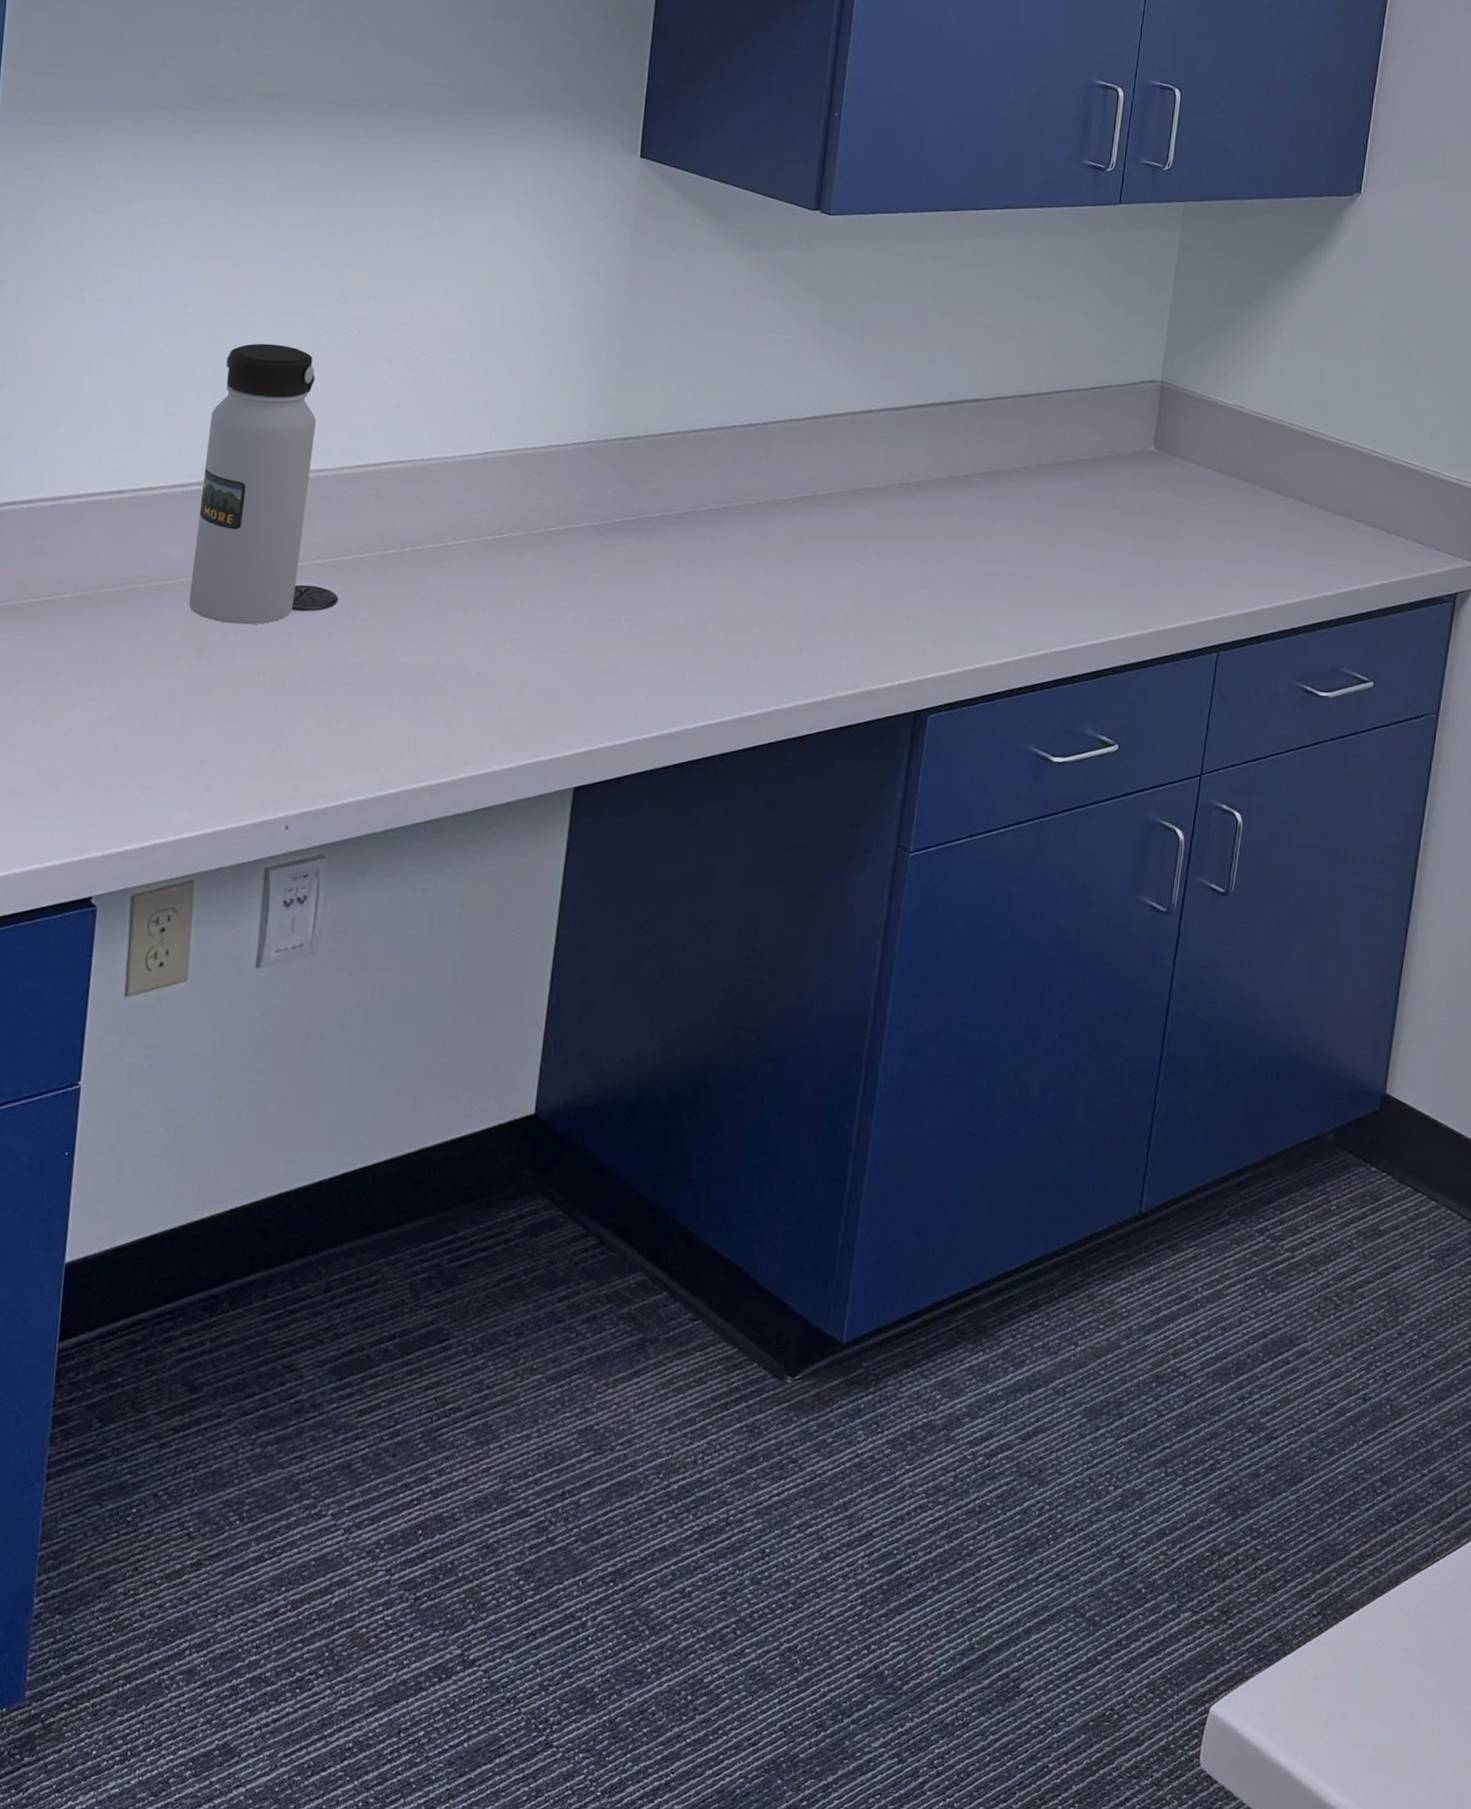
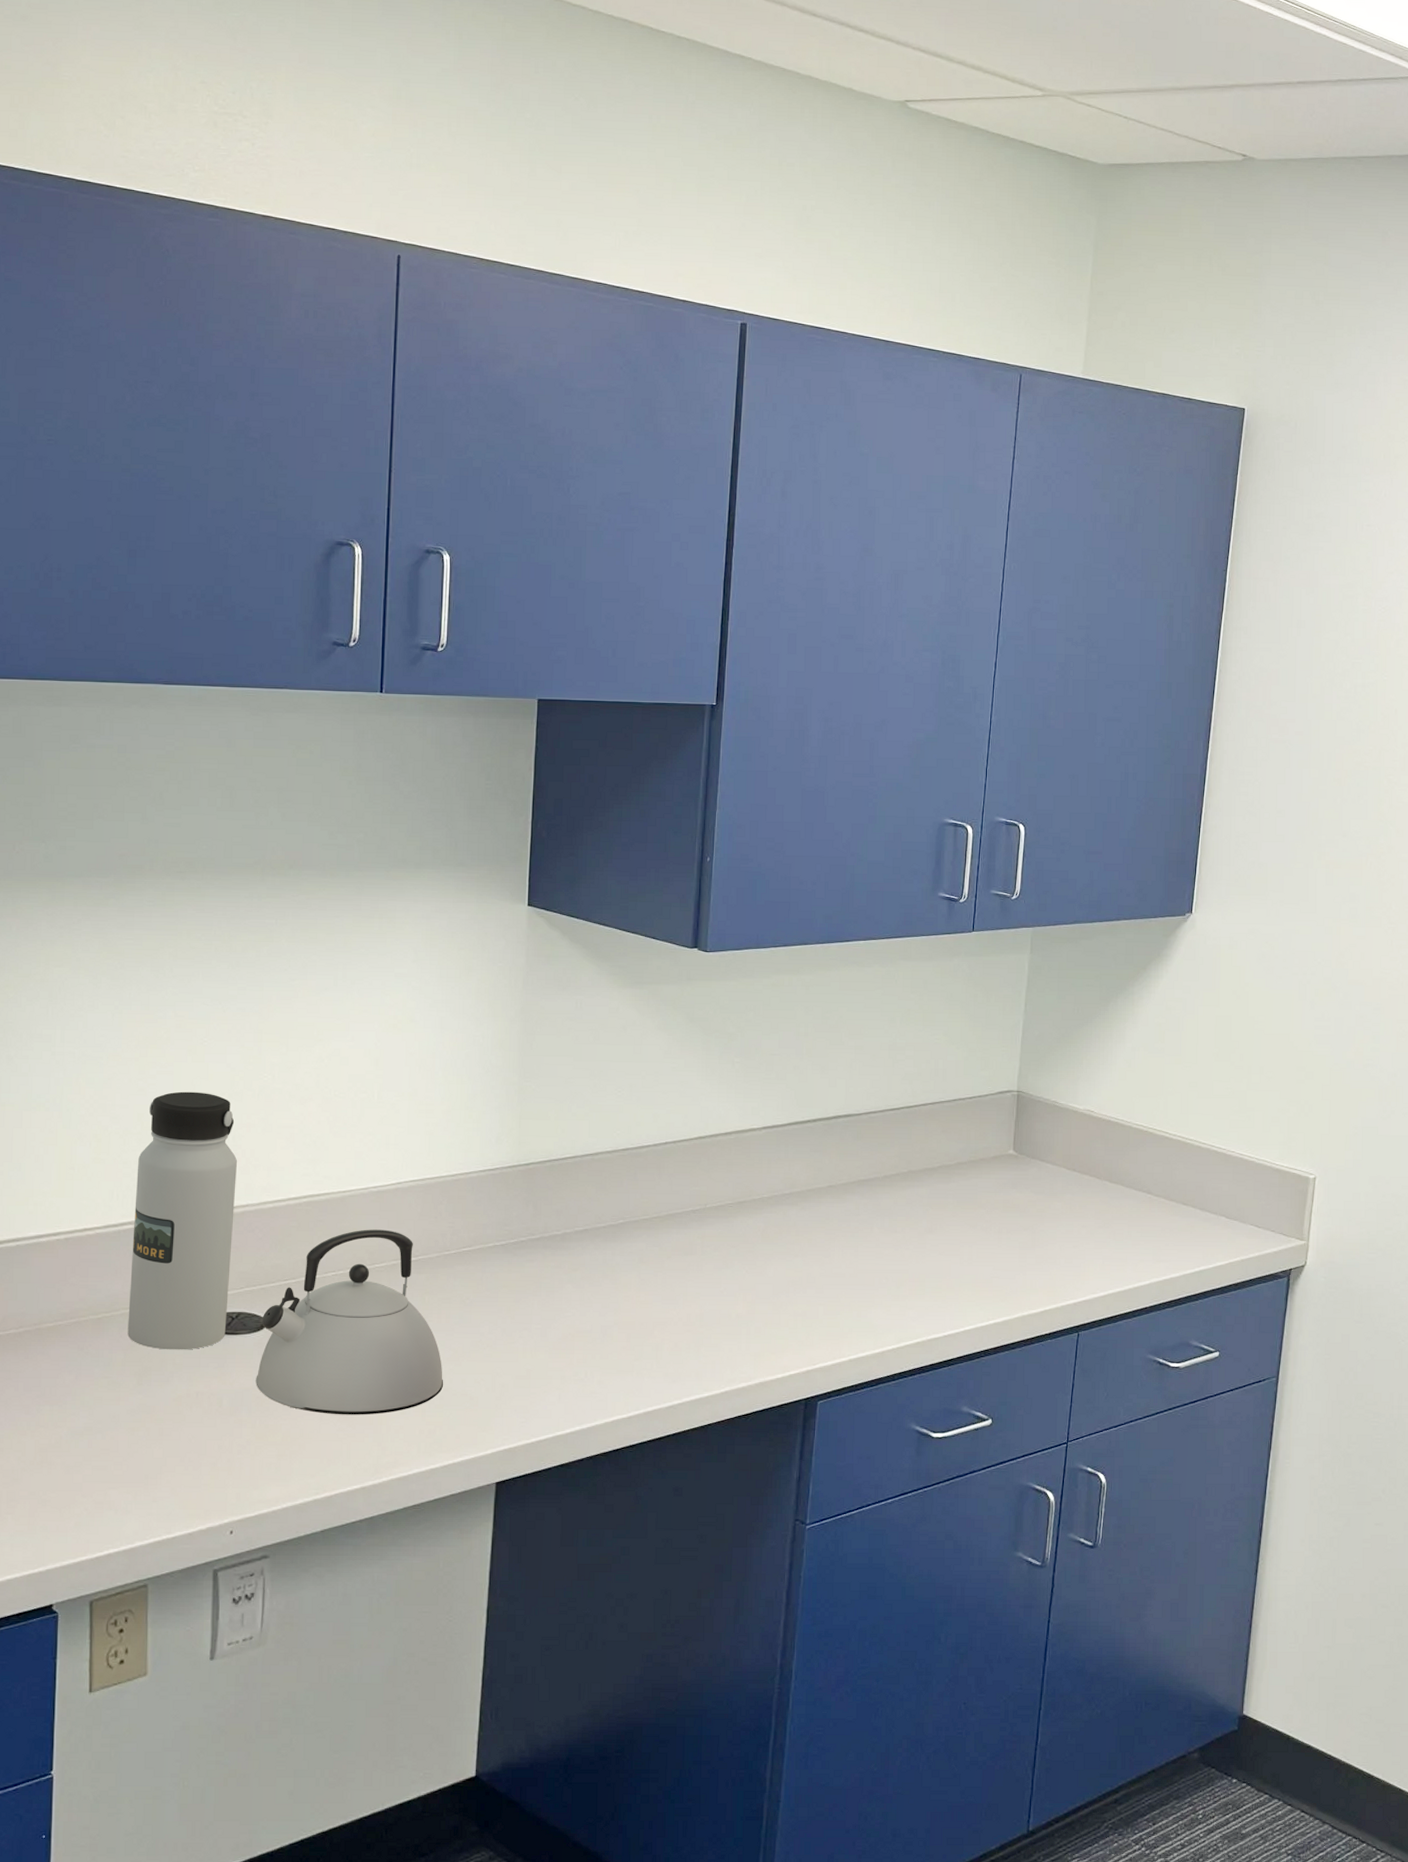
kettle: none [322,502,524,706] -> present [256,1229,444,1415]

